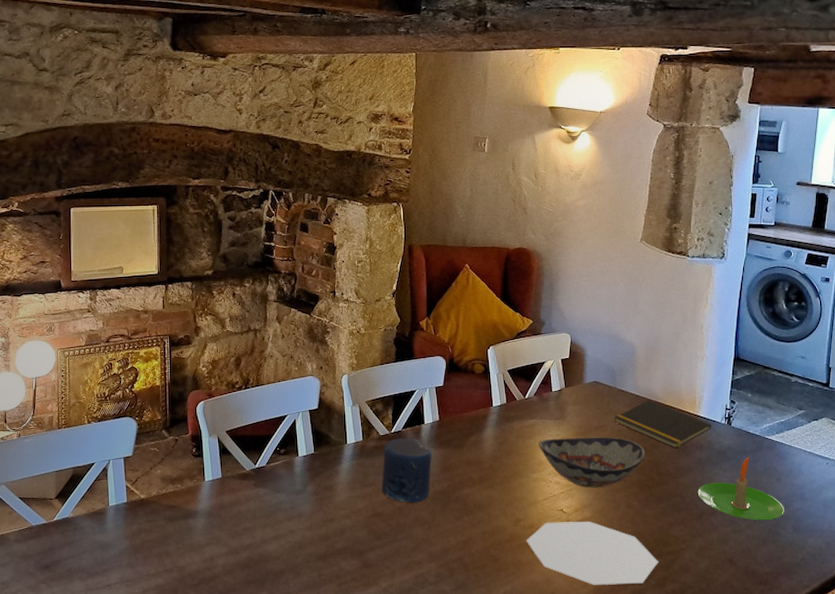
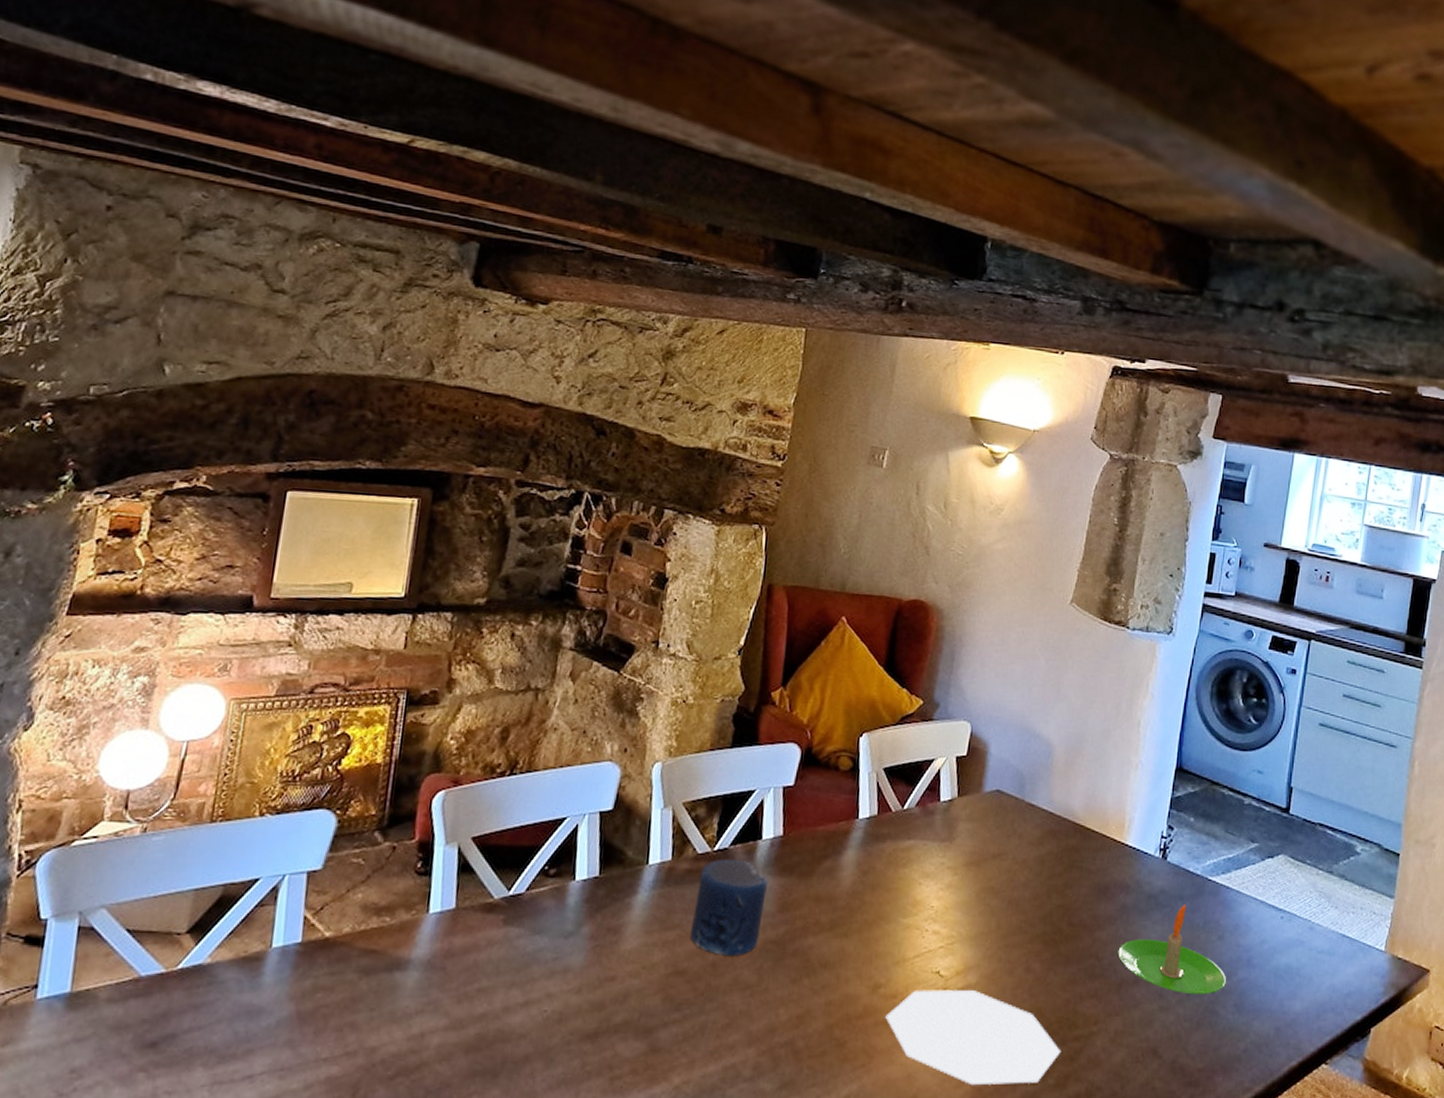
decorative bowl: present [538,437,646,488] -> none [914,868,1056,942]
notepad: present [614,399,712,449] -> none [1018,819,1143,889]

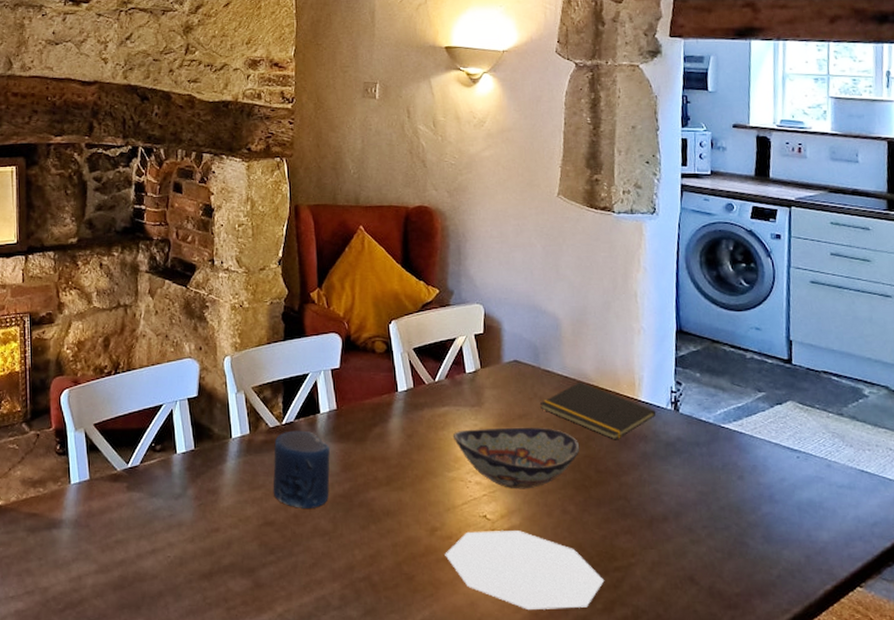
decorative bowl: none [914,868,1056,942] -> present [452,427,580,490]
notepad: none [1018,819,1143,889] -> present [540,381,657,440]
candle: present [1118,903,1226,994] -> none [644,449,751,528]

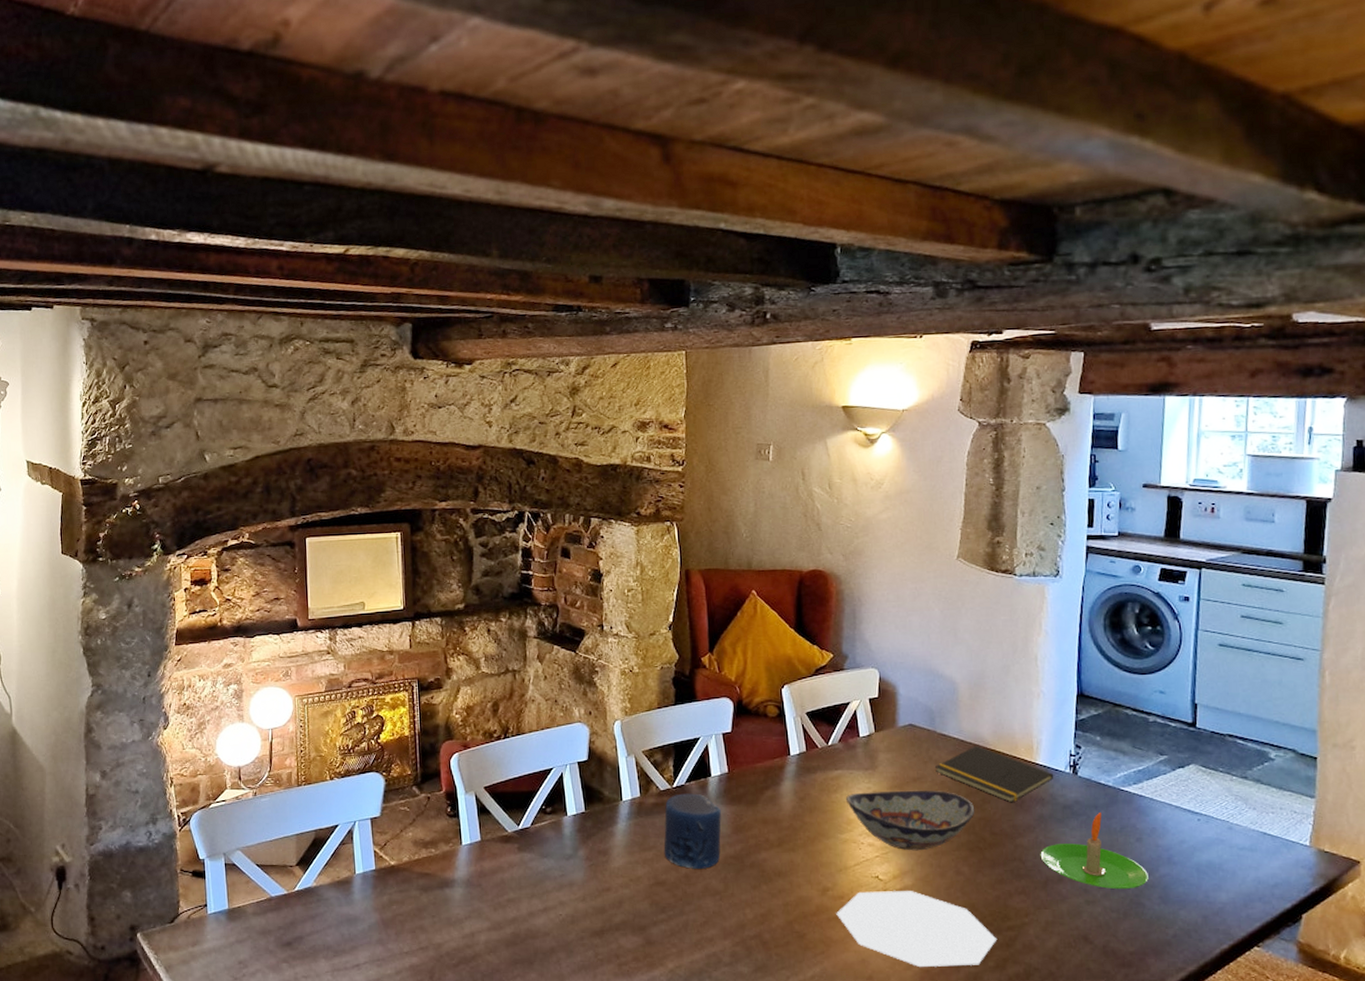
candle: none [644,449,751,528] -> present [1040,812,1148,889]

